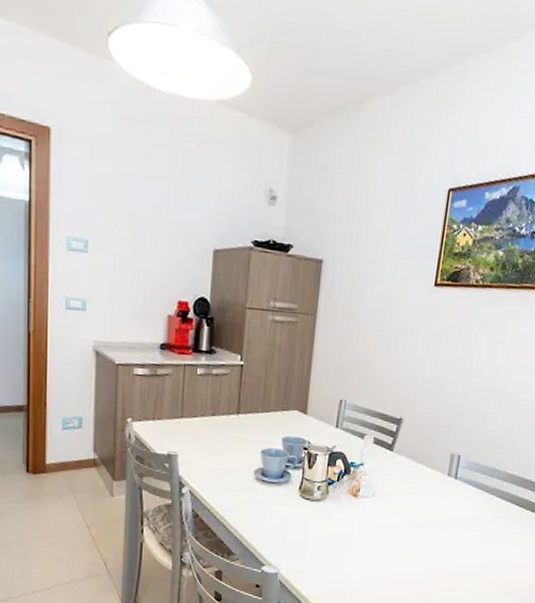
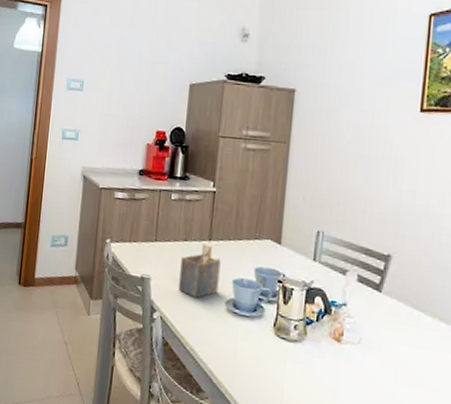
napkin holder: none [207,418,249,470] -> present [179,244,221,298]

